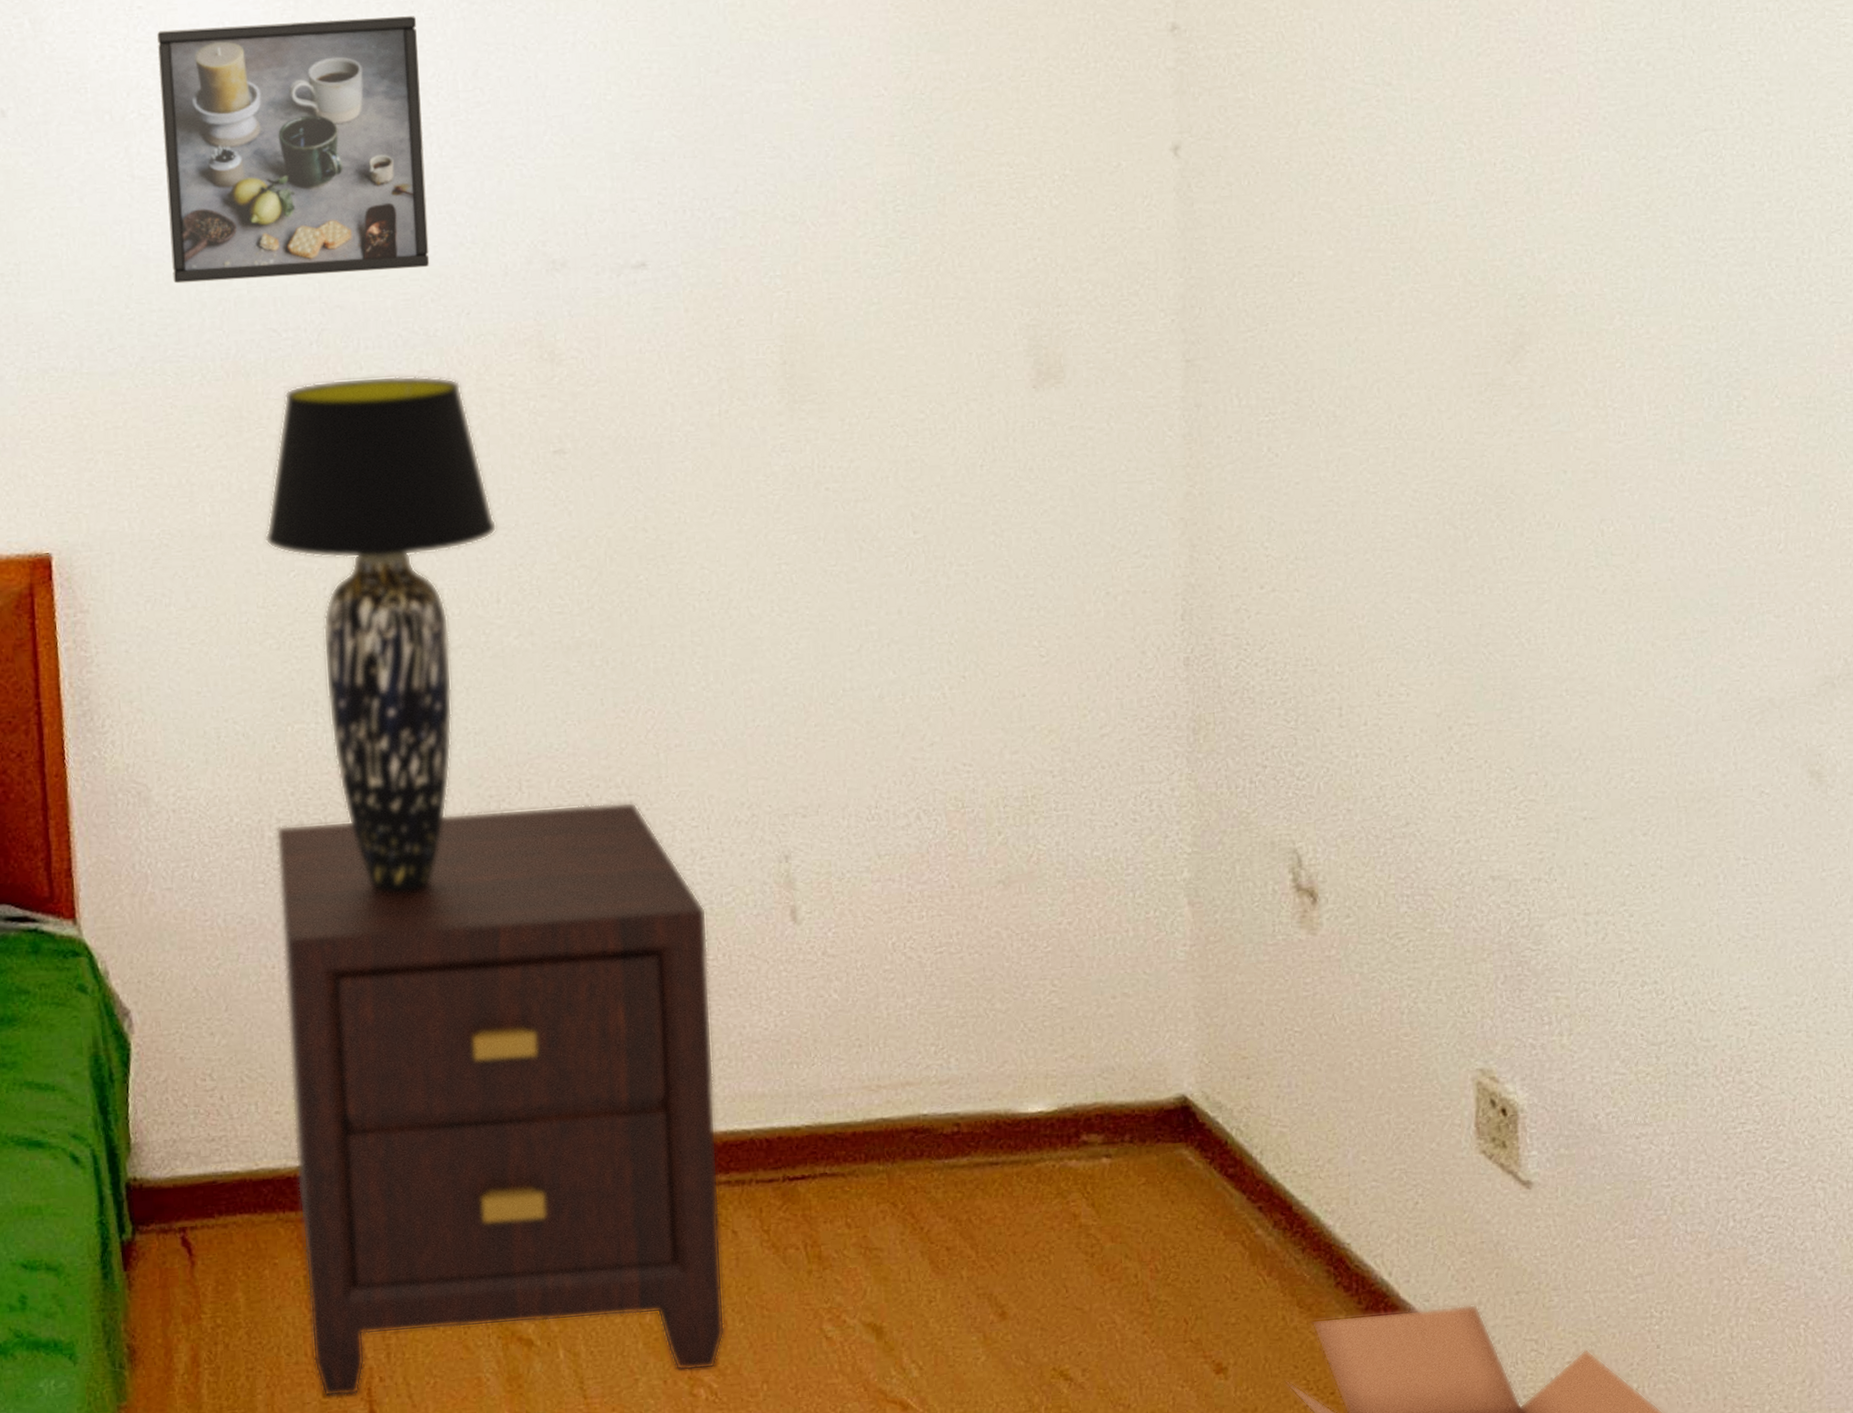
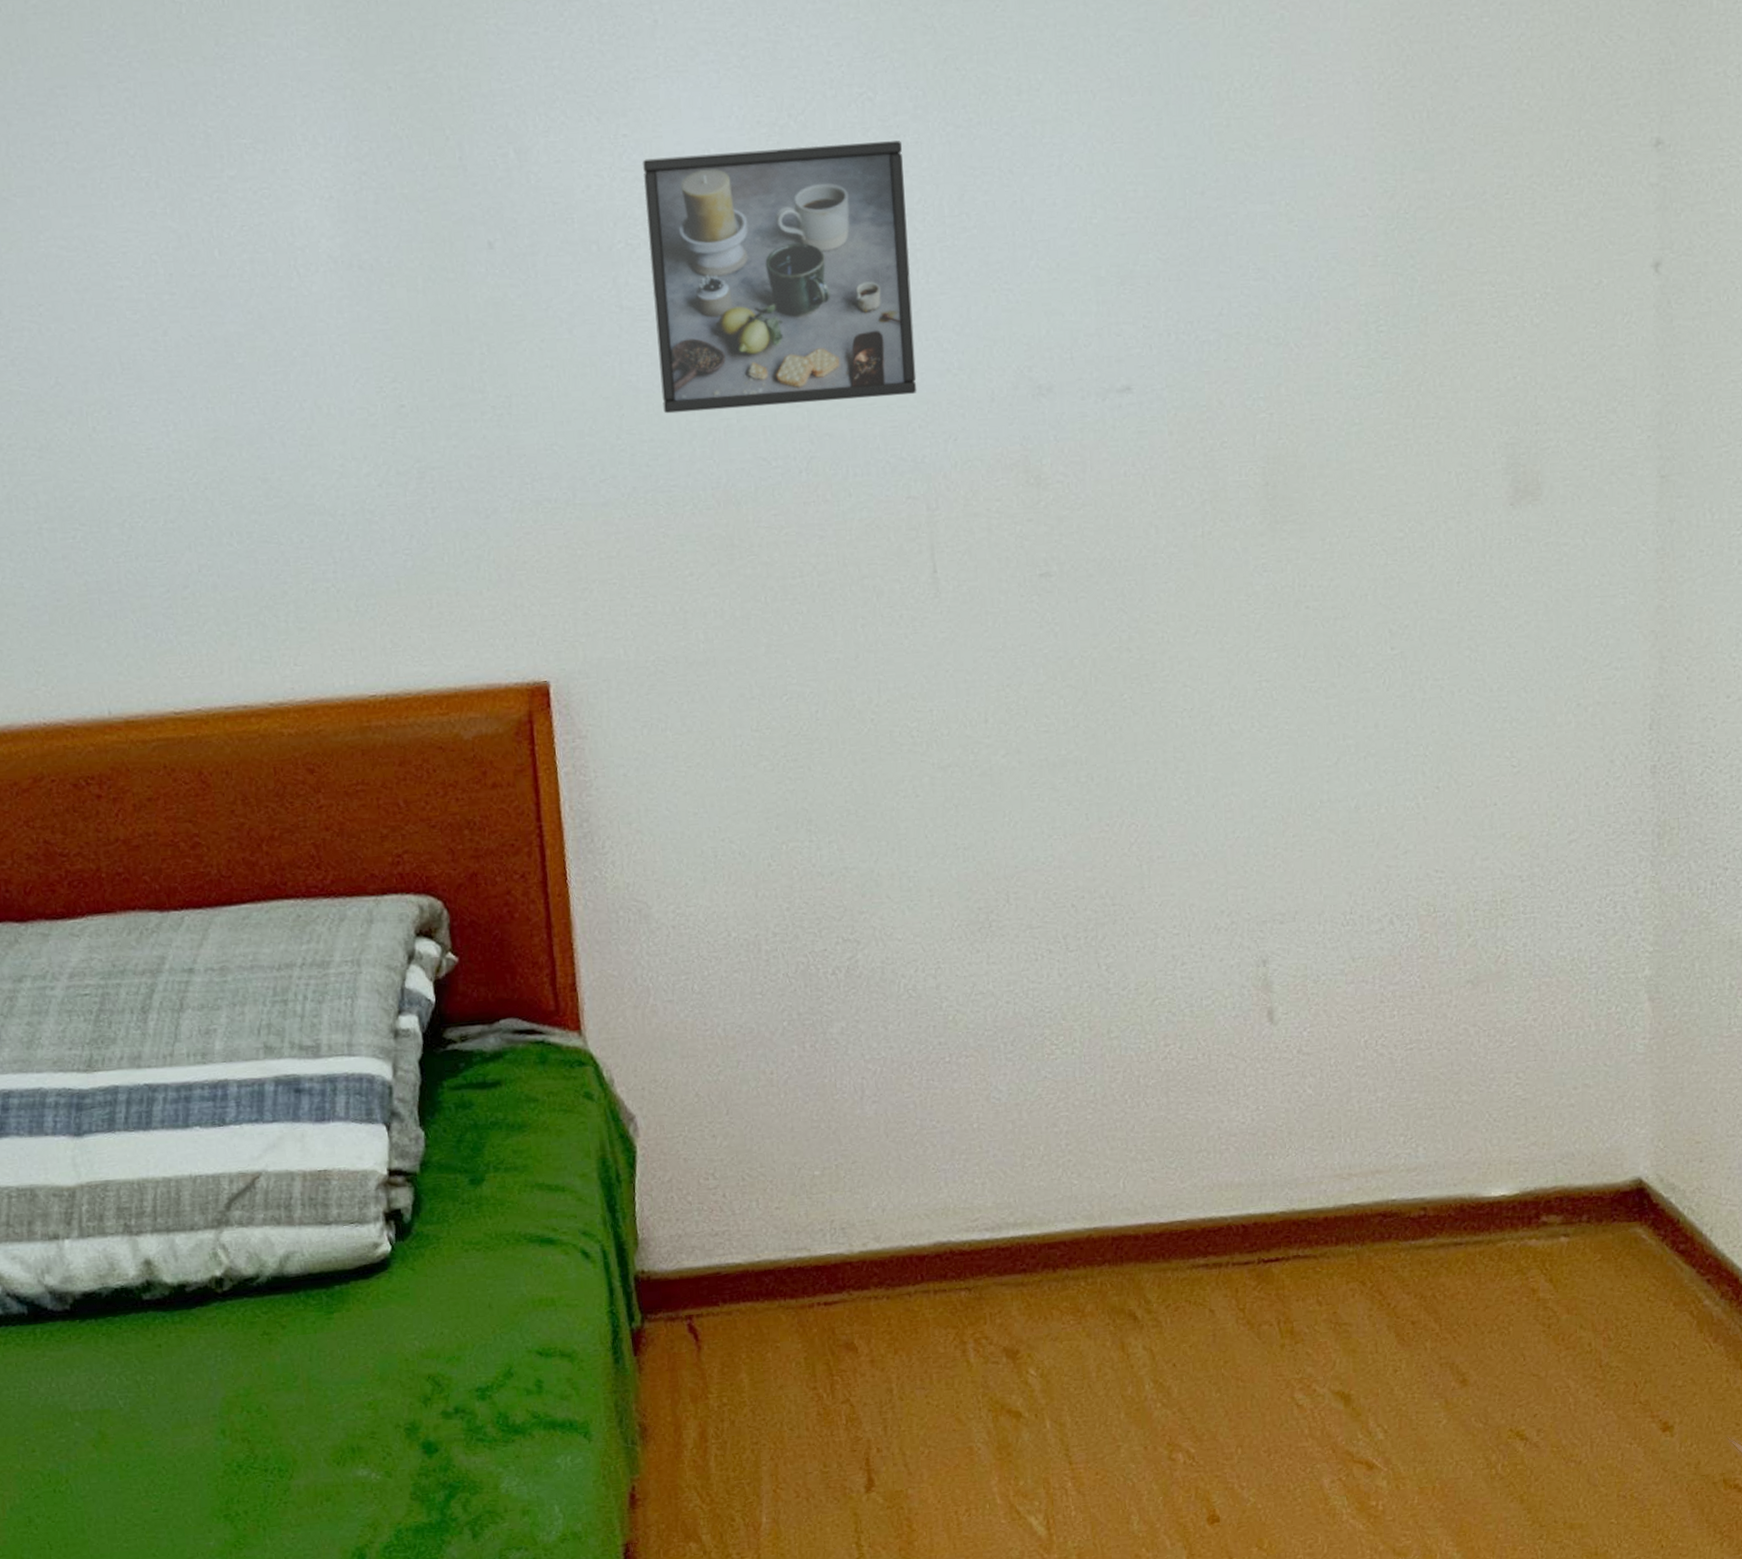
table lamp: present [265,375,497,892] -> none [758,501,985,1001]
nightstand: present [276,802,725,1397] -> none [772,911,1203,1467]

